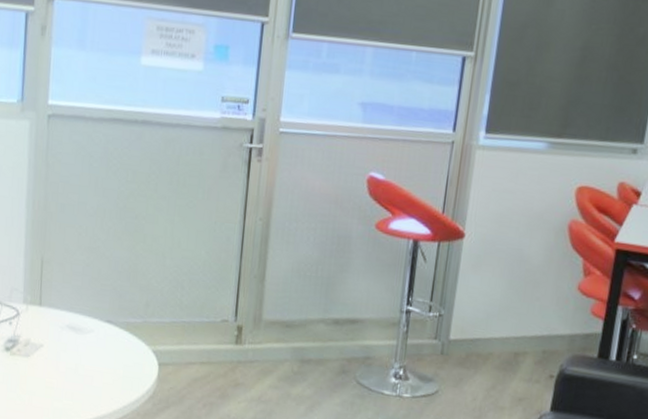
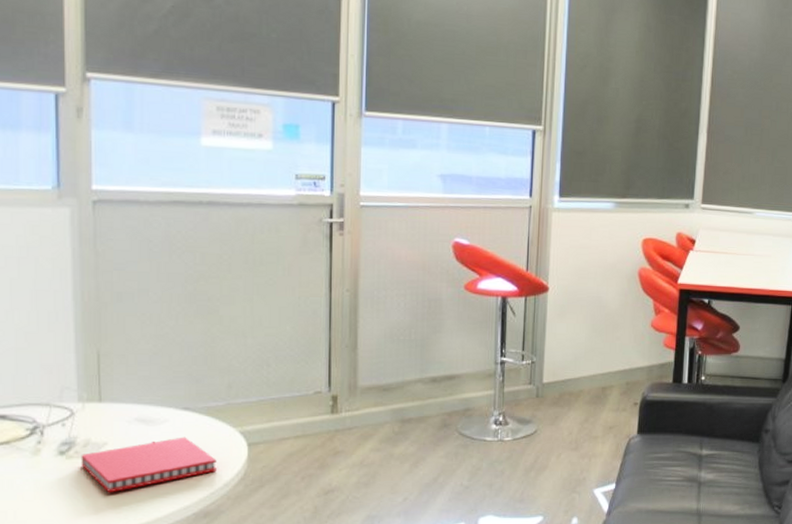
notebook: none [21,348,131,393] -> present [81,437,217,493]

